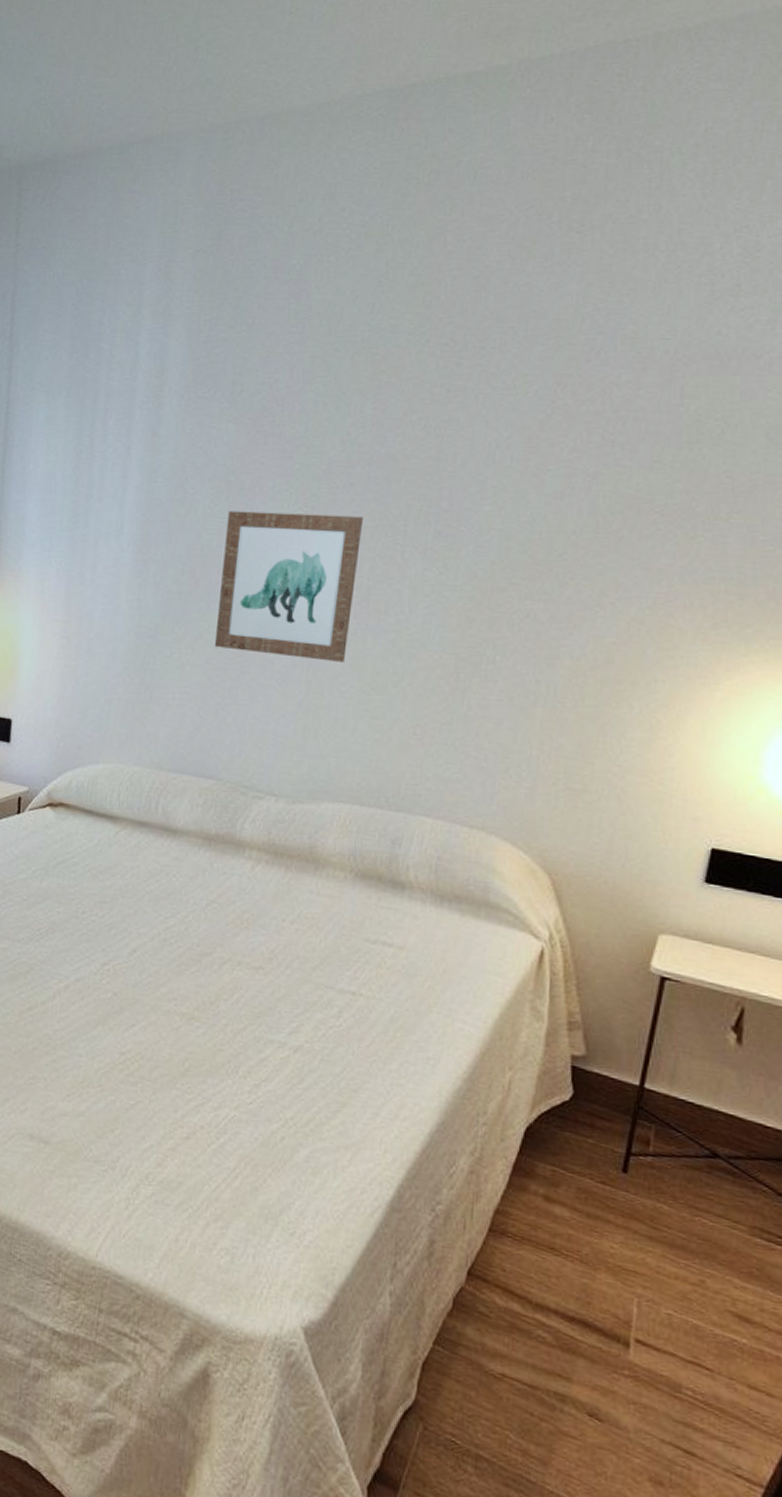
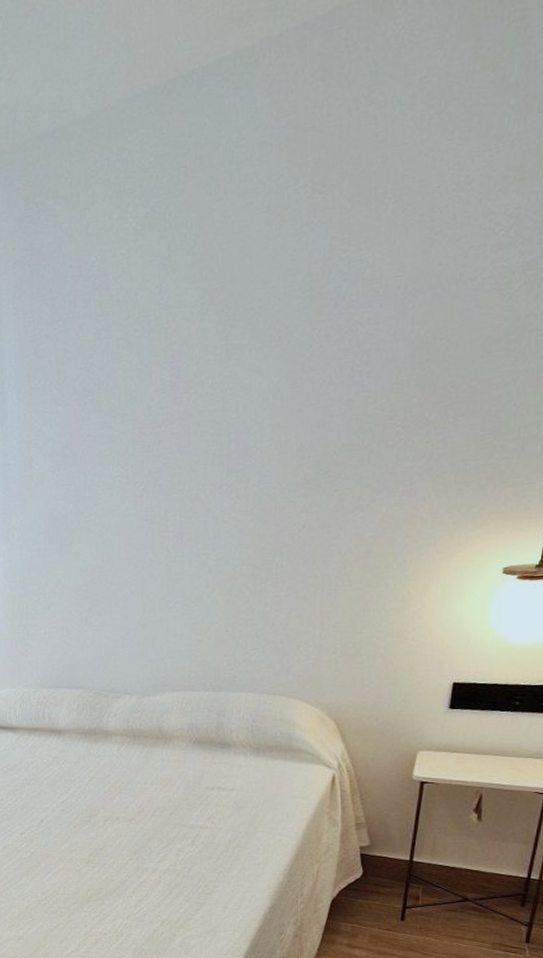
wall art: present [215,510,363,662] -> none [67,466,171,589]

